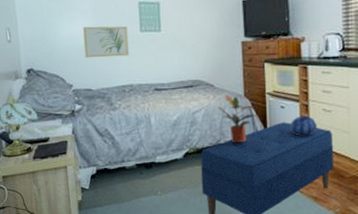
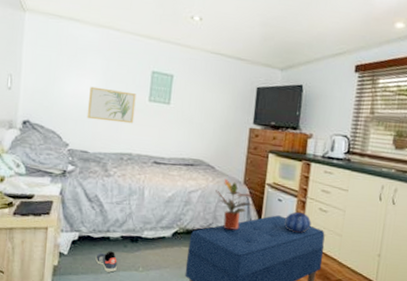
sneaker: none [115,180,137,200] -> present [95,251,117,272]

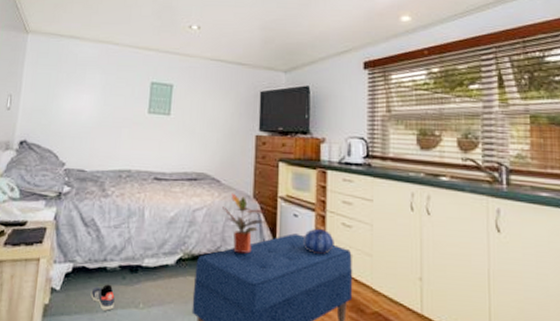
wall art: present [87,86,136,124] -> none [84,101,135,138]

